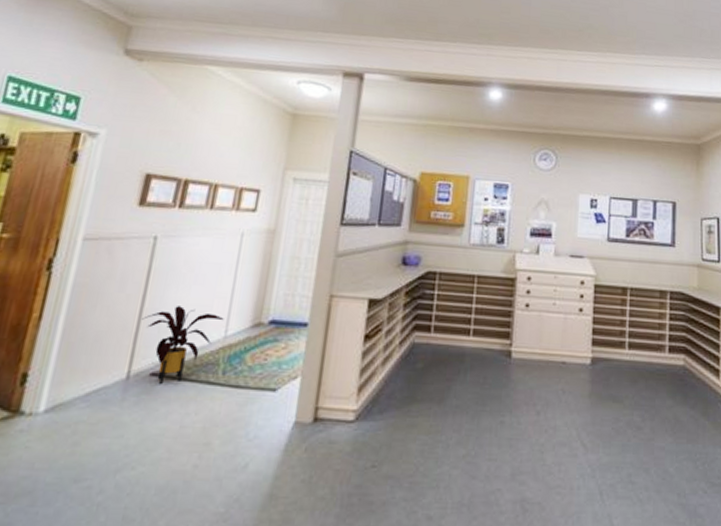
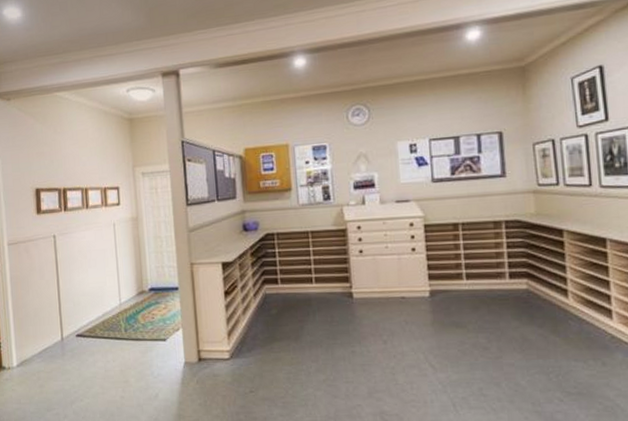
house plant: present [142,306,224,385] -> none [61,285,116,343]

